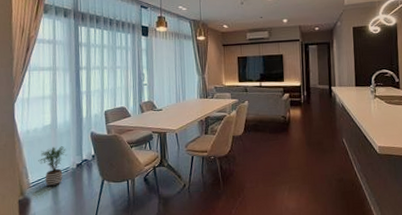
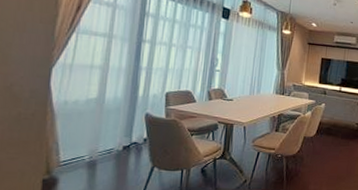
potted plant: present [38,146,67,187] -> none [74,124,113,168]

